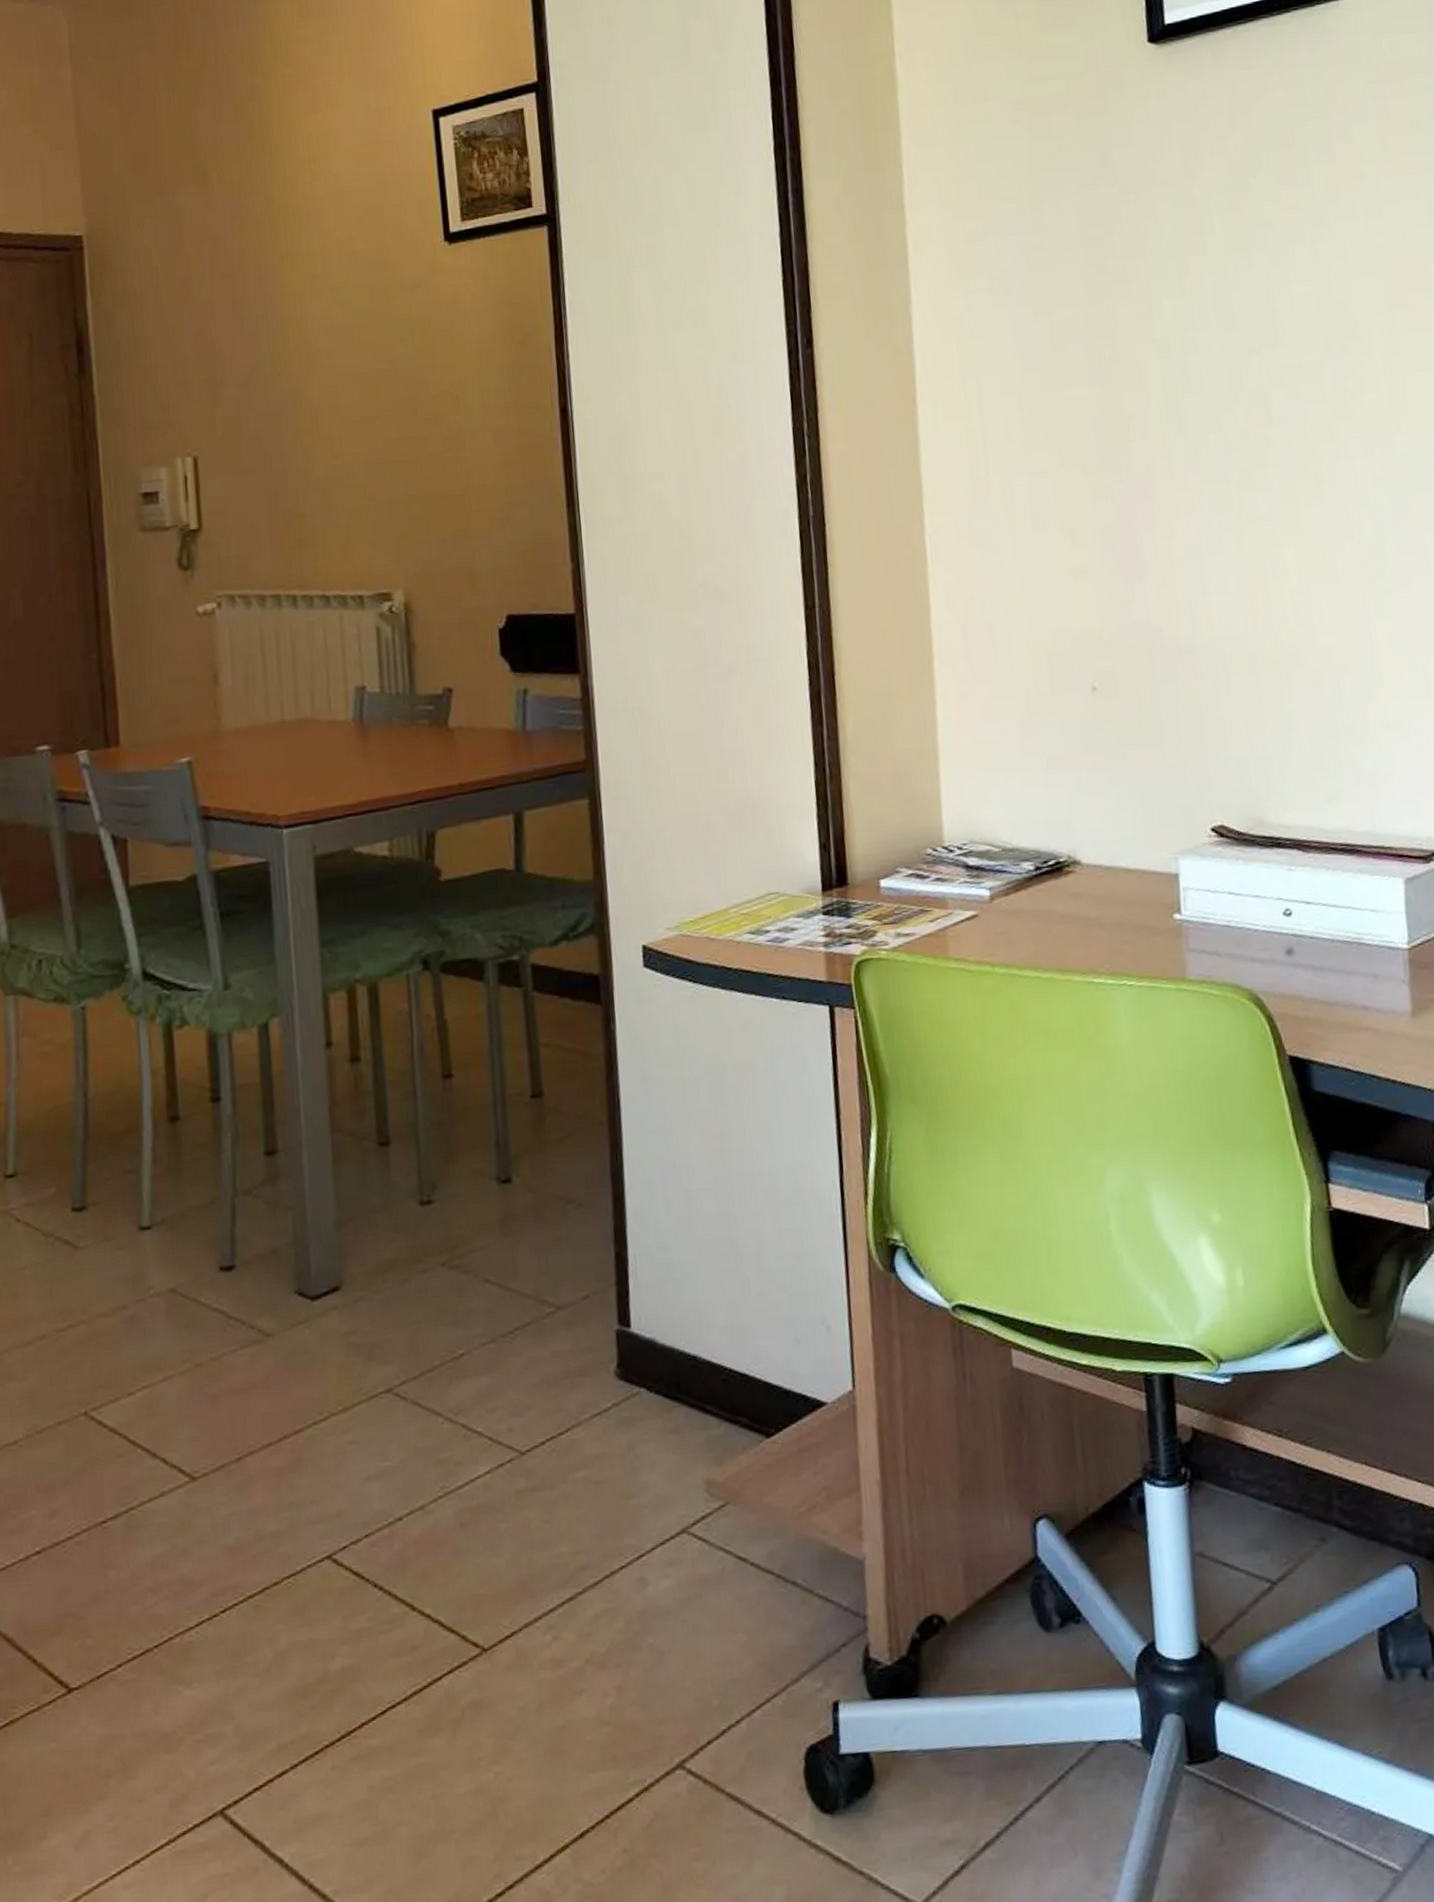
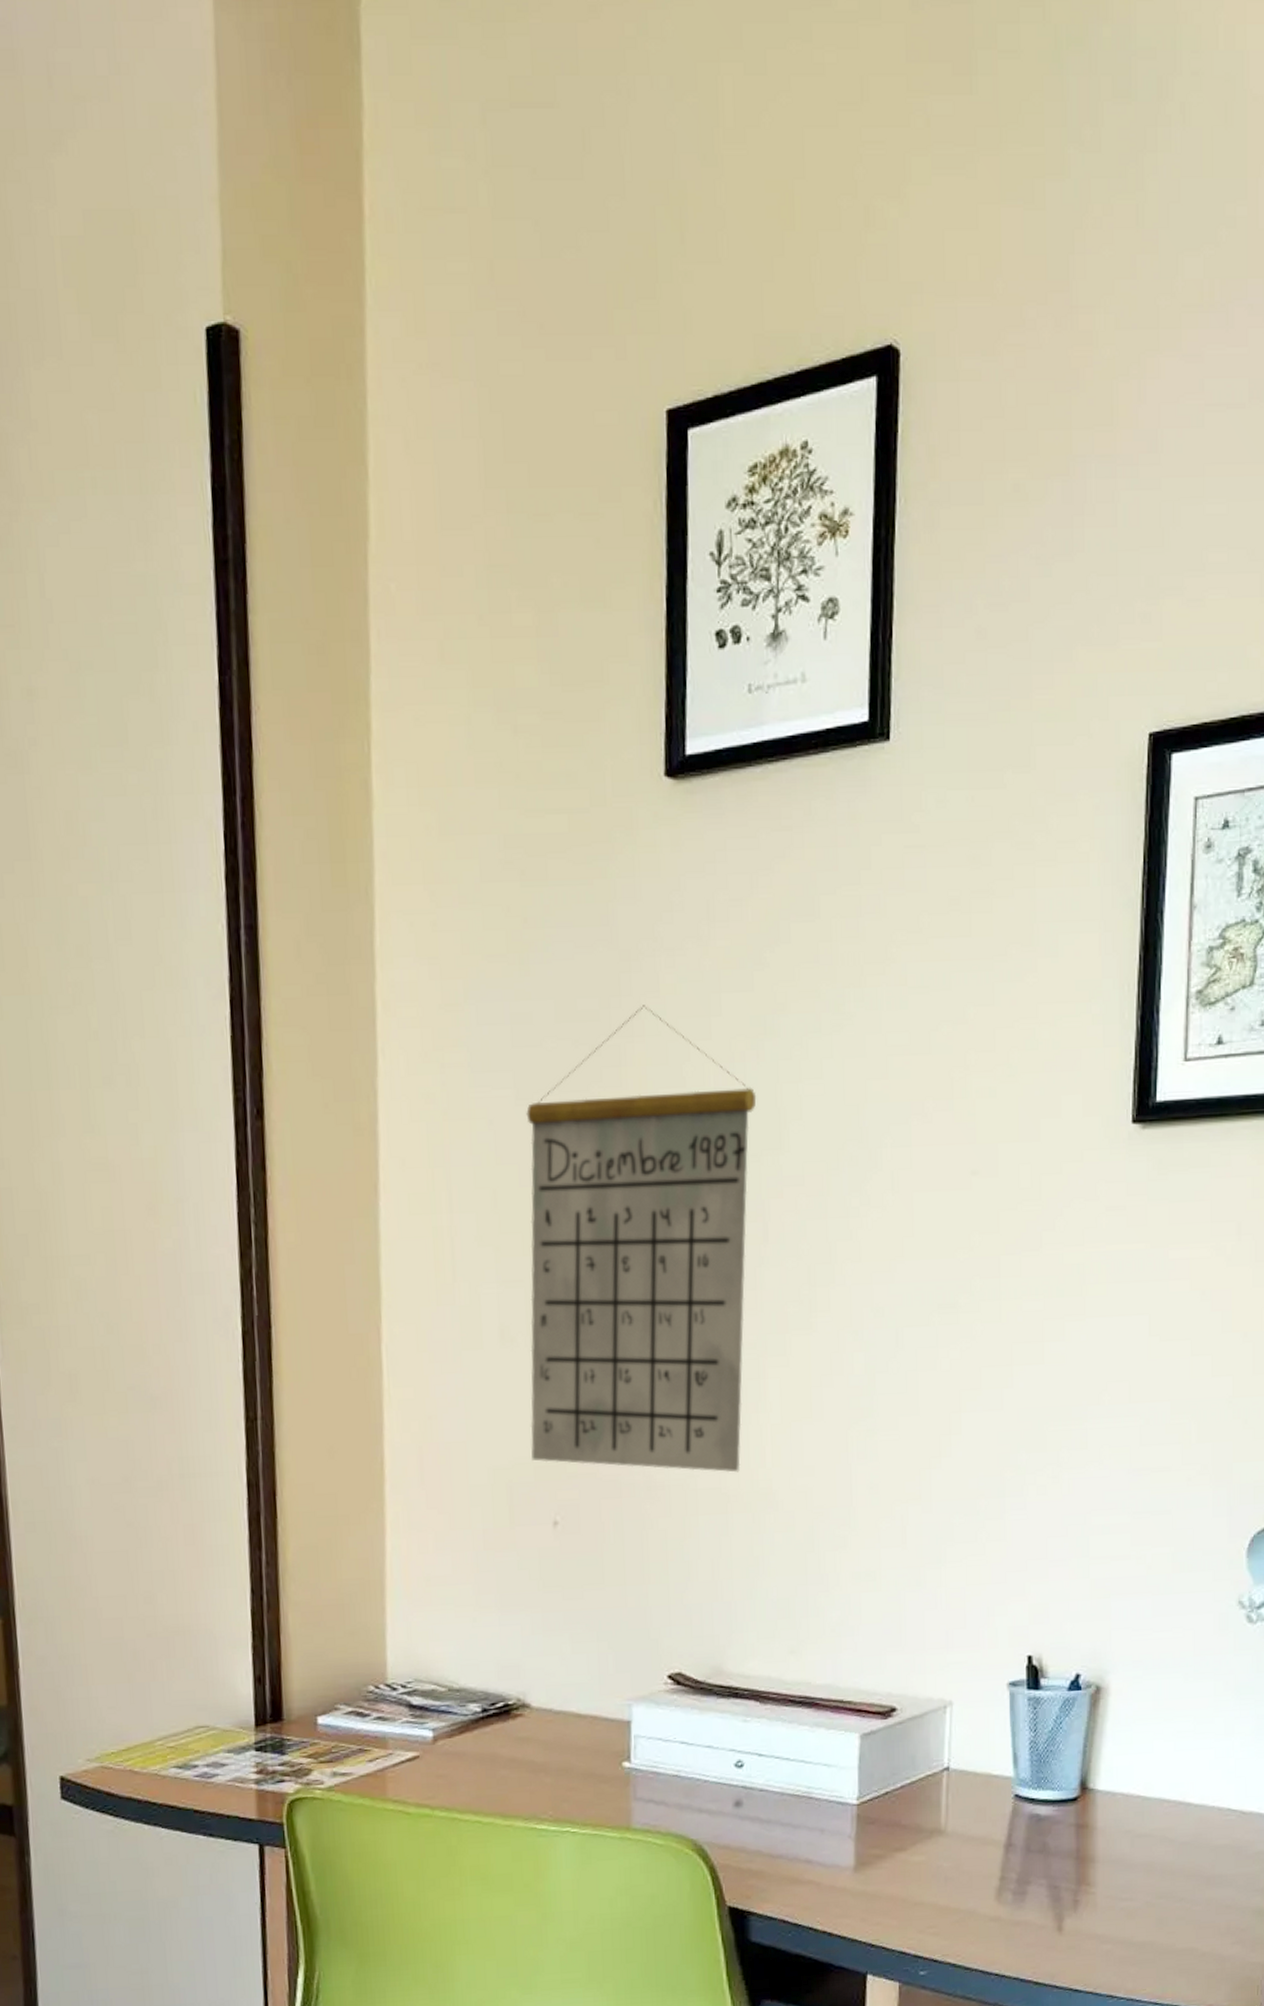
calendar: none [1044,229,1265,635] -> present [526,1005,757,1473]

